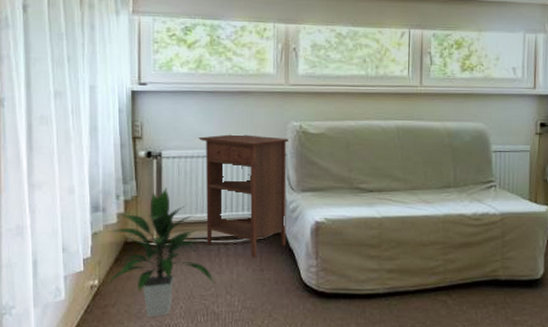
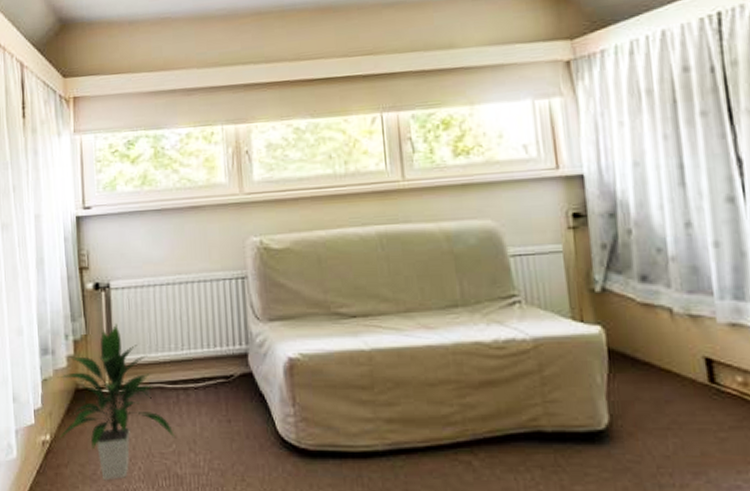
nightstand: present [198,134,289,258] -> none [148,256,255,406]

